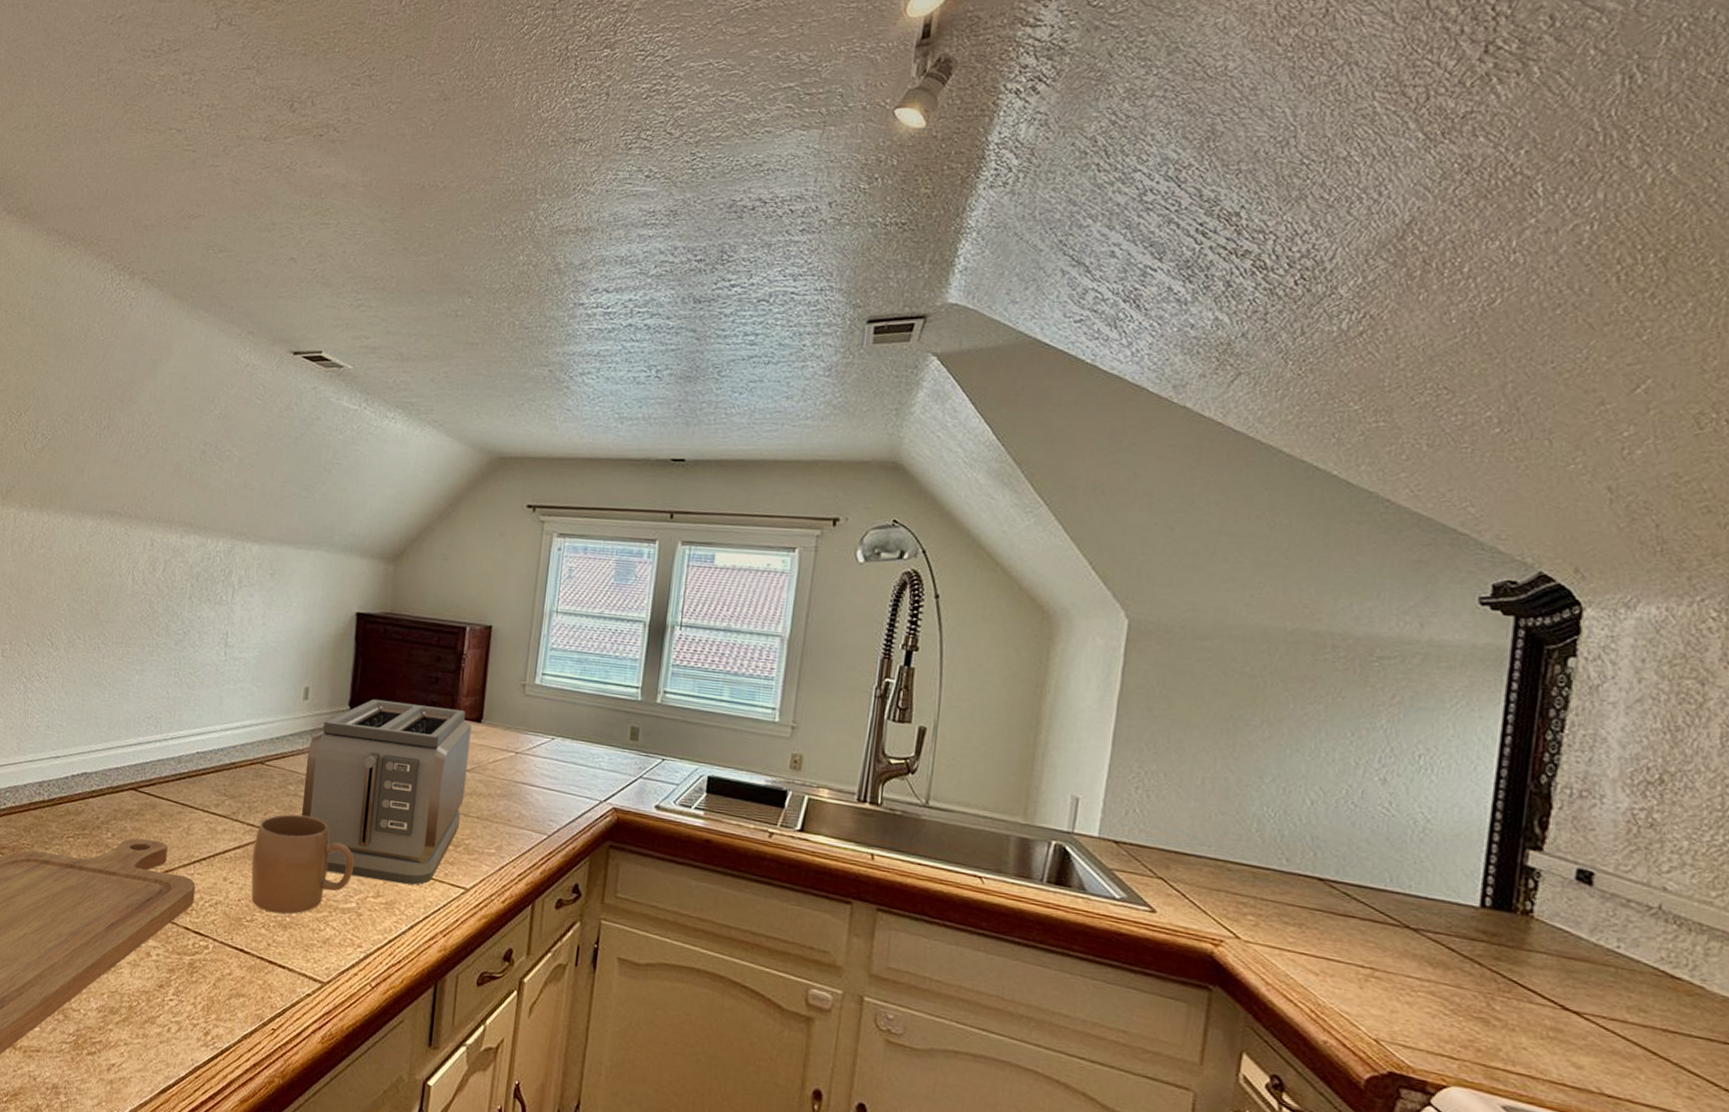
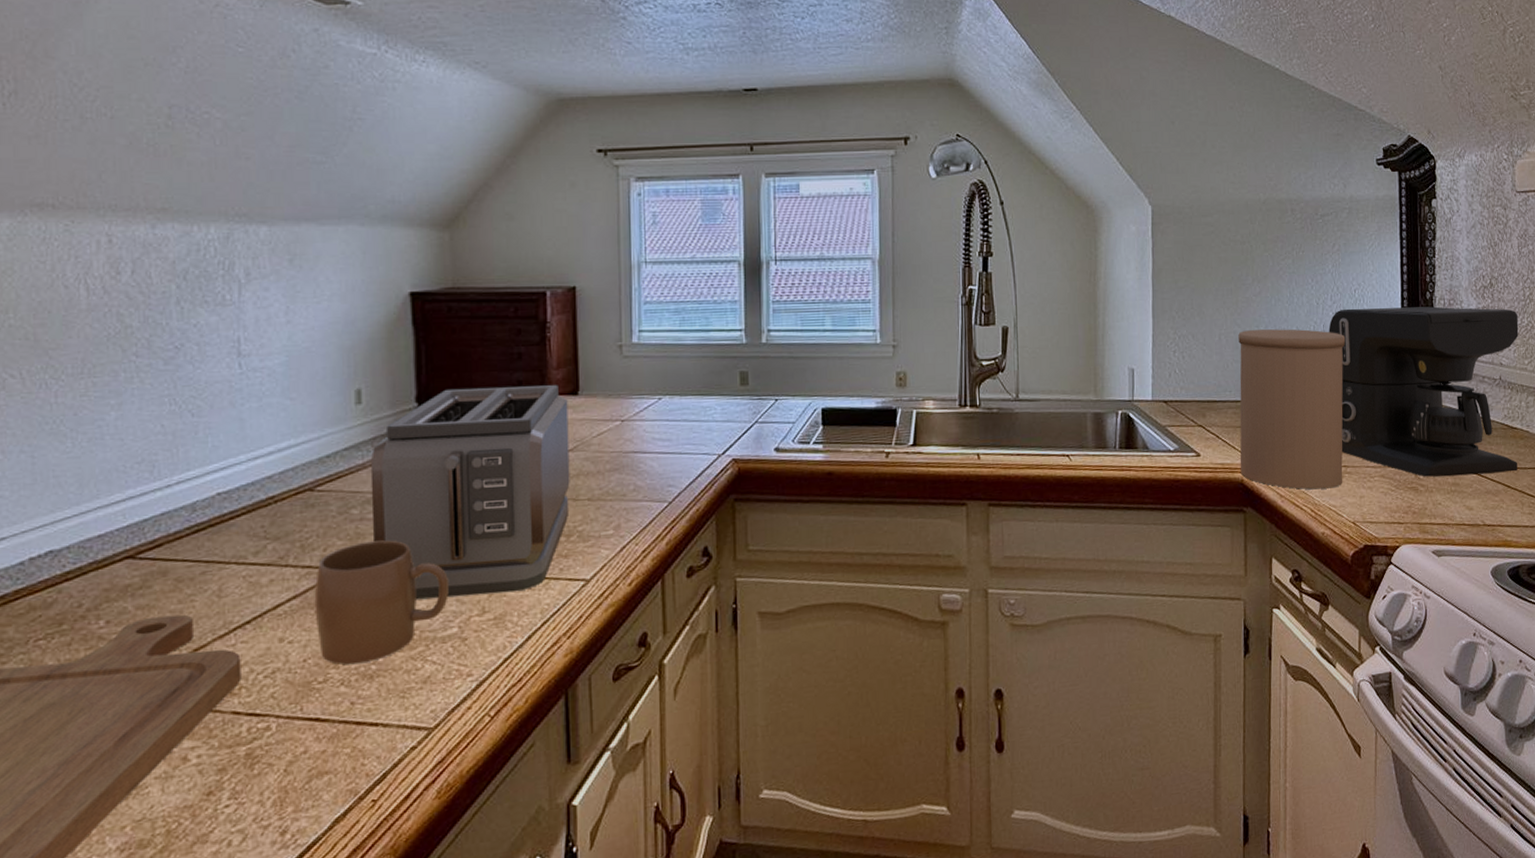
canister: none [1210,779,1396,992] -> present [1238,329,1346,490]
coffee maker: none [1368,776,1706,1037] -> present [1328,306,1518,477]

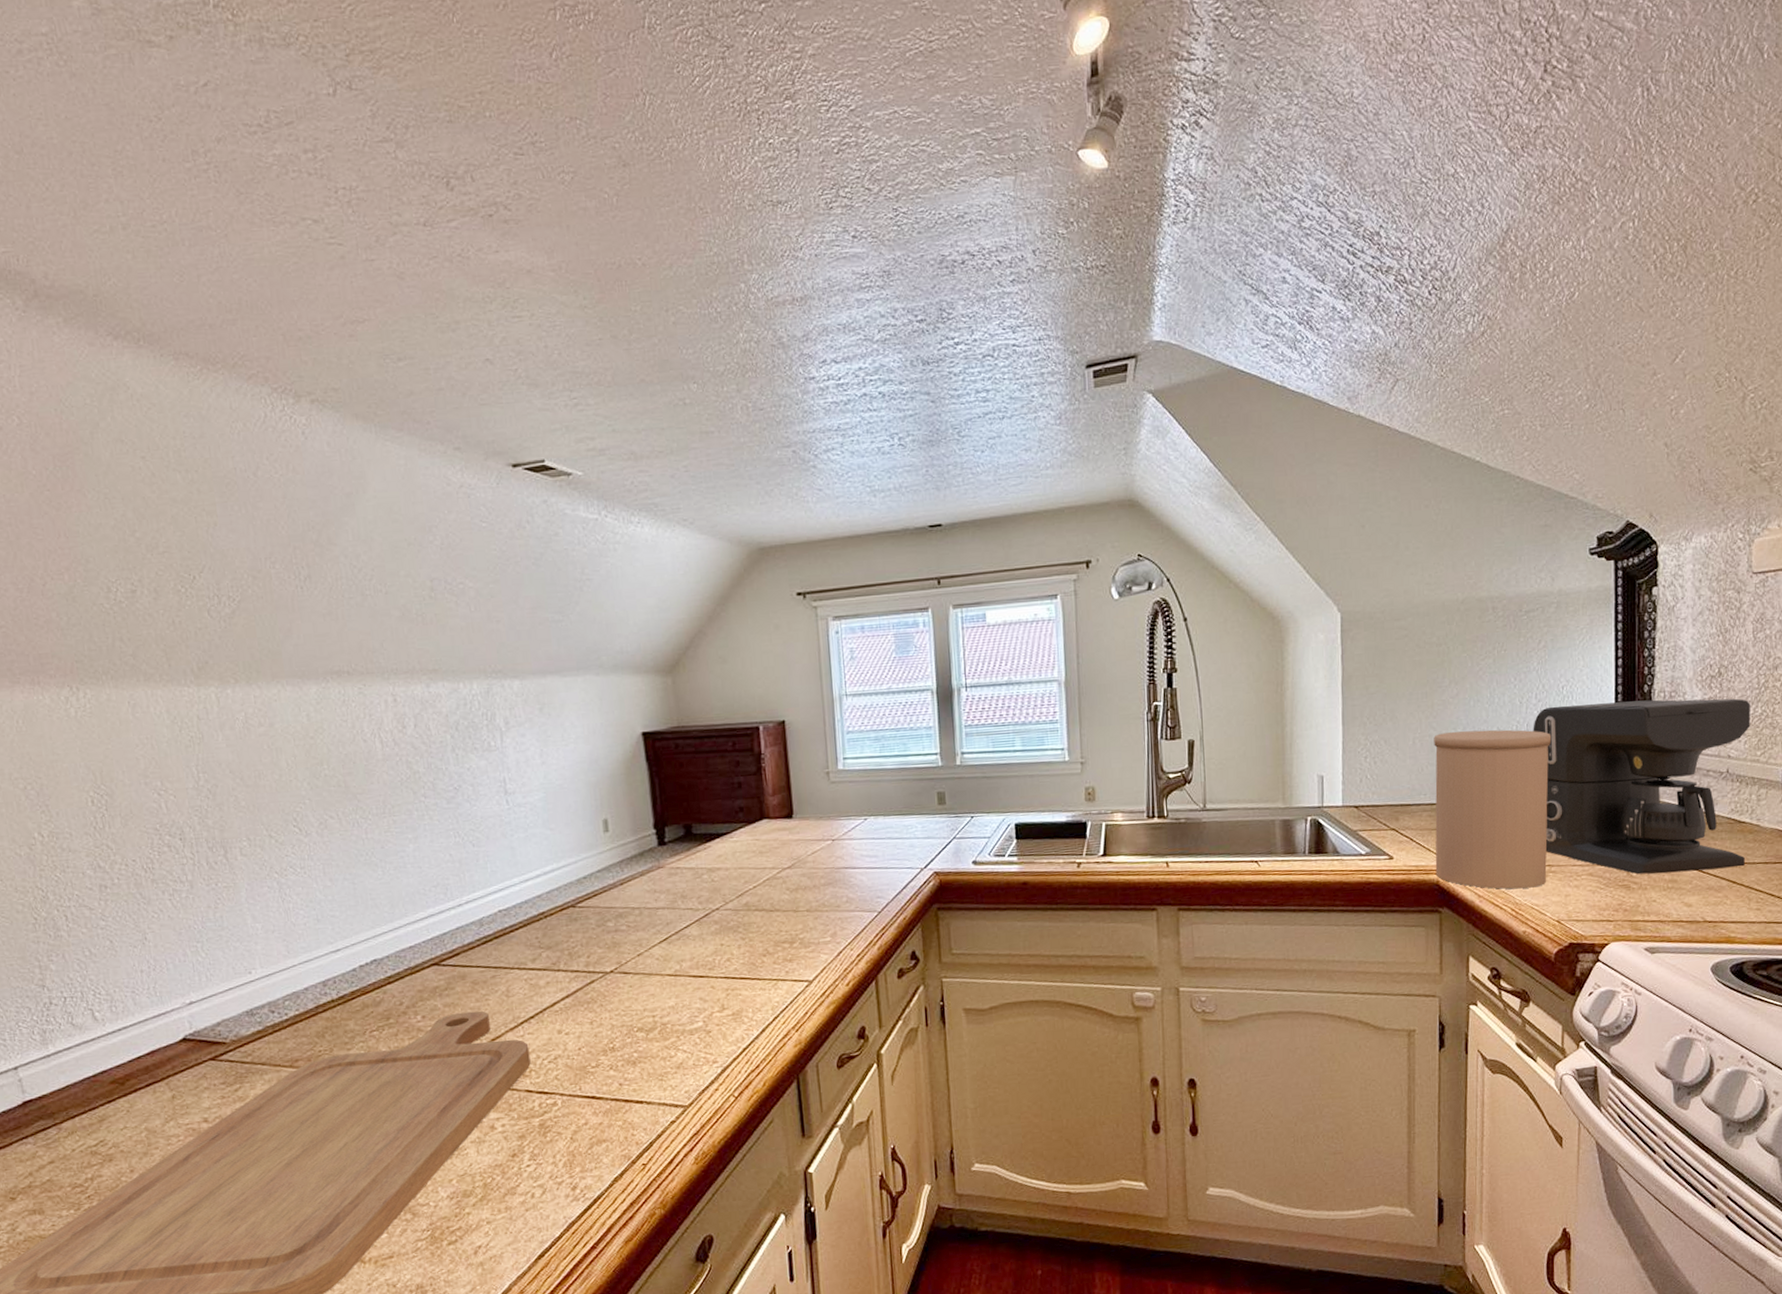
mug: present [314,540,449,665] -> none [582,948,693,1053]
toaster: present [370,385,570,599] -> none [620,810,792,998]

